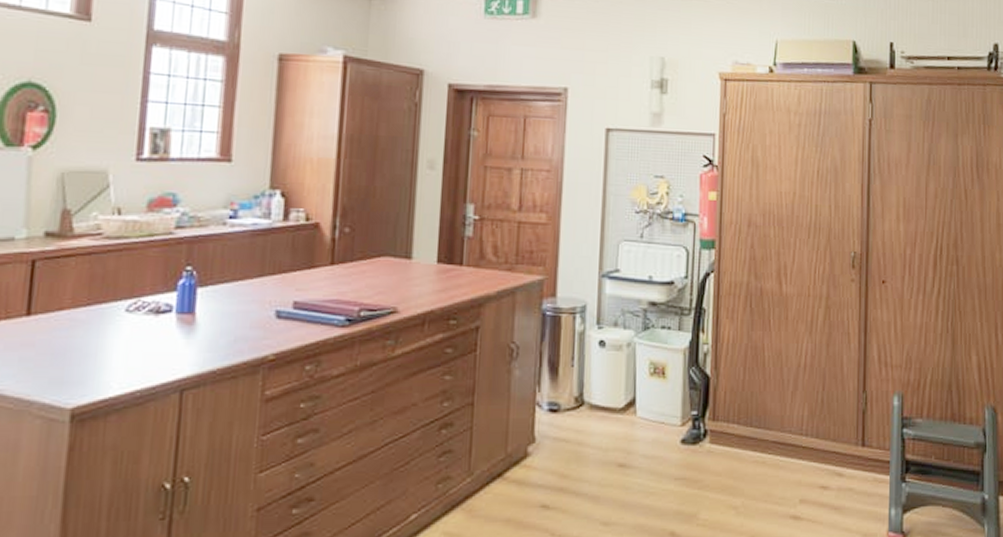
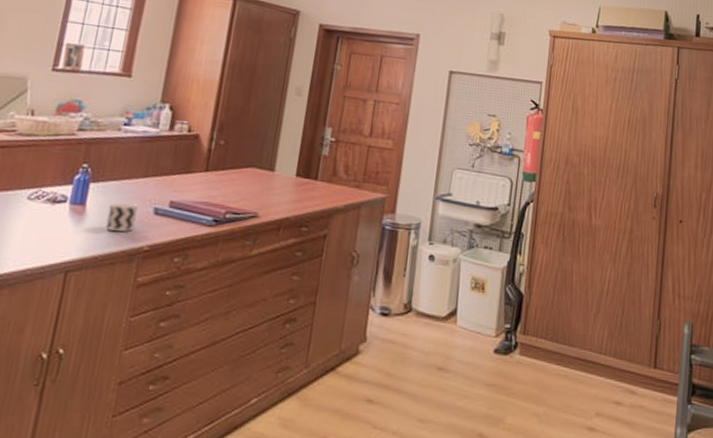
cup: none [221,308,256,340] -> present [105,202,138,232]

